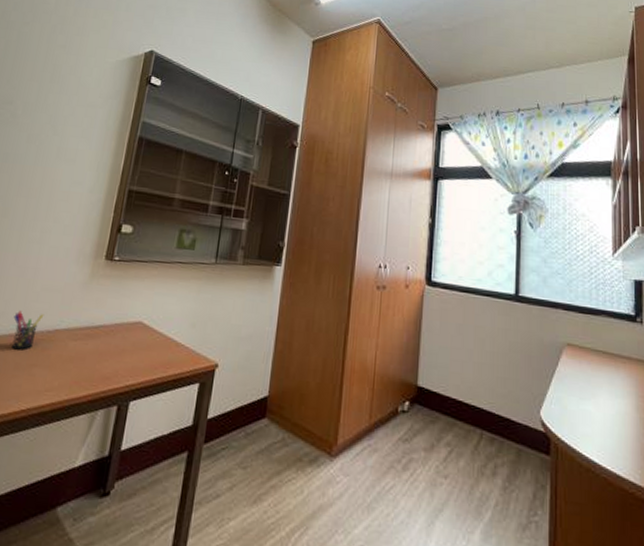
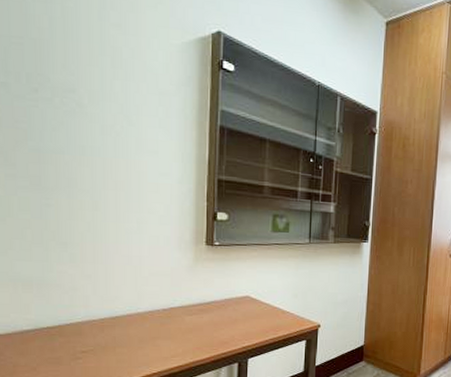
pen holder: present [12,310,44,350] -> none [128,294,157,327]

